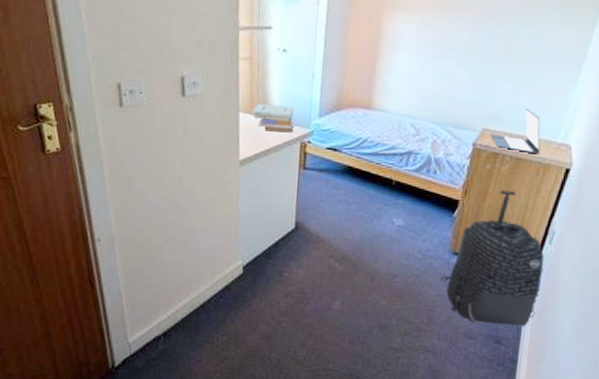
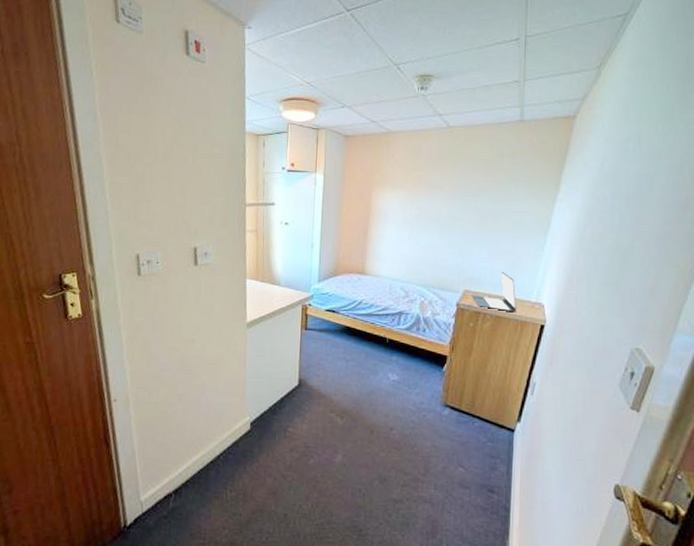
books: present [252,104,294,133] -> none [258,271,296,297]
suitcase: present [440,190,545,327] -> none [434,346,528,475]

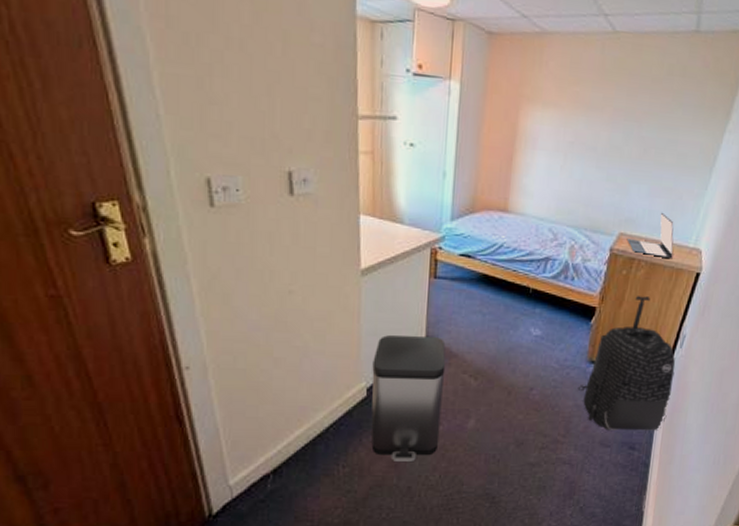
pedal bin: none [254,377,316,491] -> present [371,335,446,463]
suitcase: none [434,346,528,475] -> present [577,296,676,431]

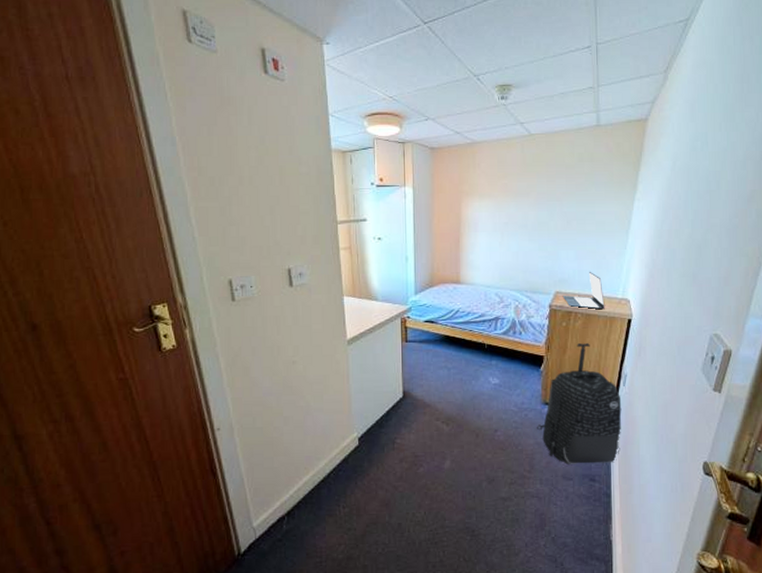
pedal bin: present [371,335,446,463] -> none [361,391,421,502]

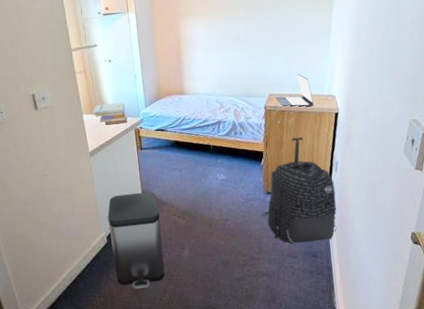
books: none [355,287,393,311] -> present [93,103,127,125]
pedal bin: none [361,391,421,502] -> present [107,192,165,290]

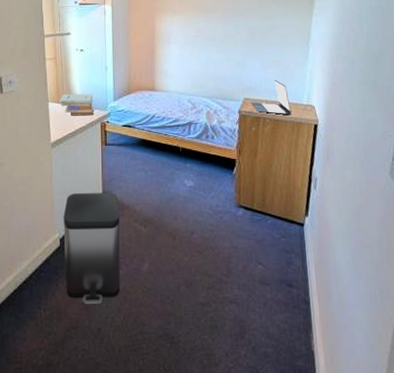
suitcase: present [261,137,337,245] -> none [231,147,316,269]

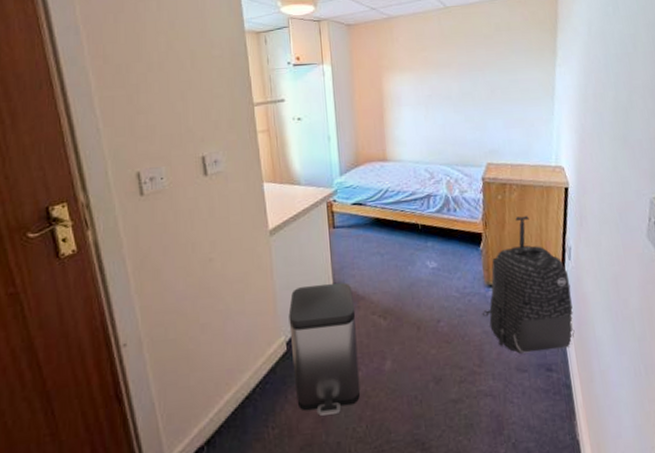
books: present [59,94,94,116] -> none [276,169,318,197]
suitcase: none [231,147,316,269] -> present [482,216,575,354]
laptop: present [251,79,292,115] -> none [494,140,540,180]

